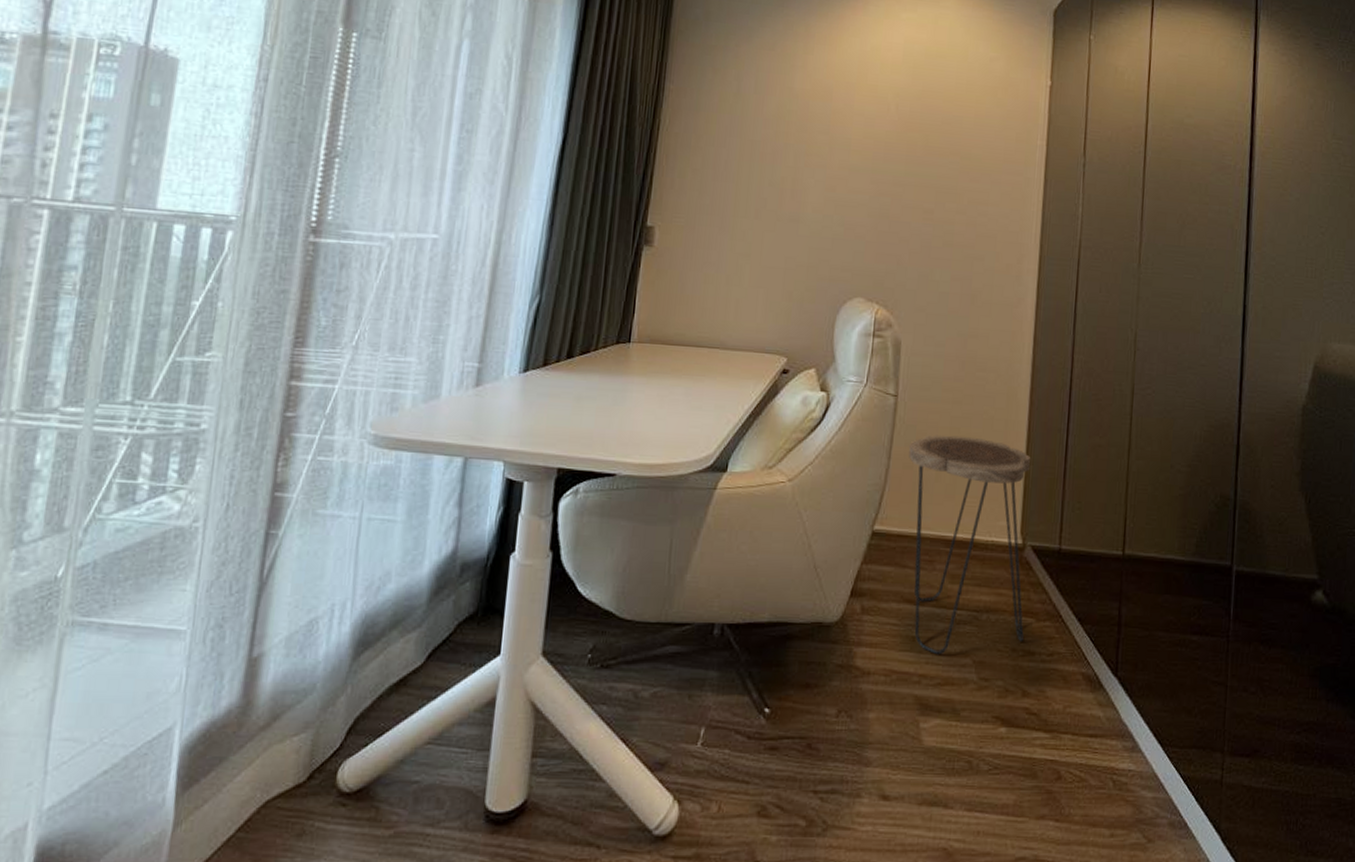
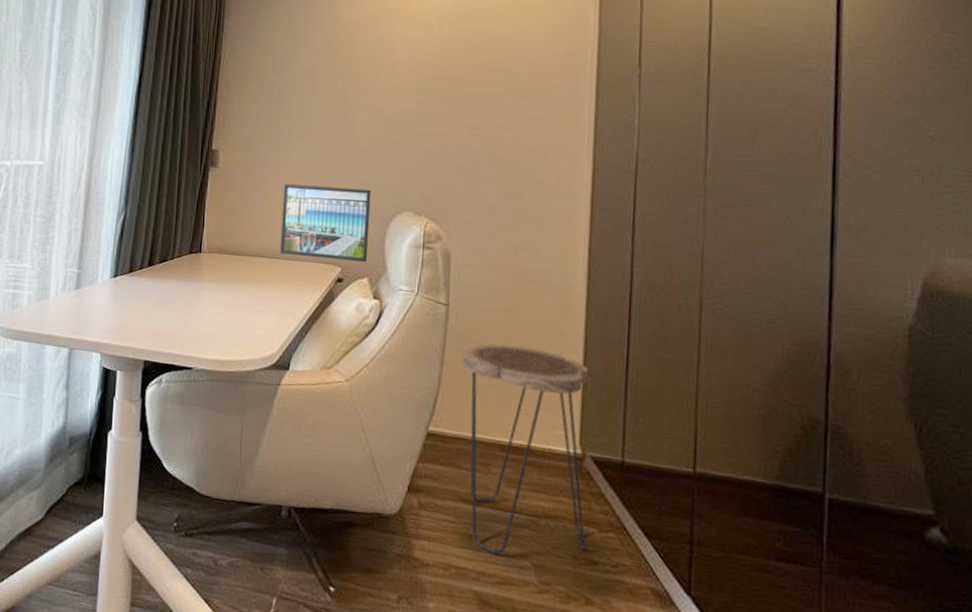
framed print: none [720,266,822,352] -> present [279,184,372,263]

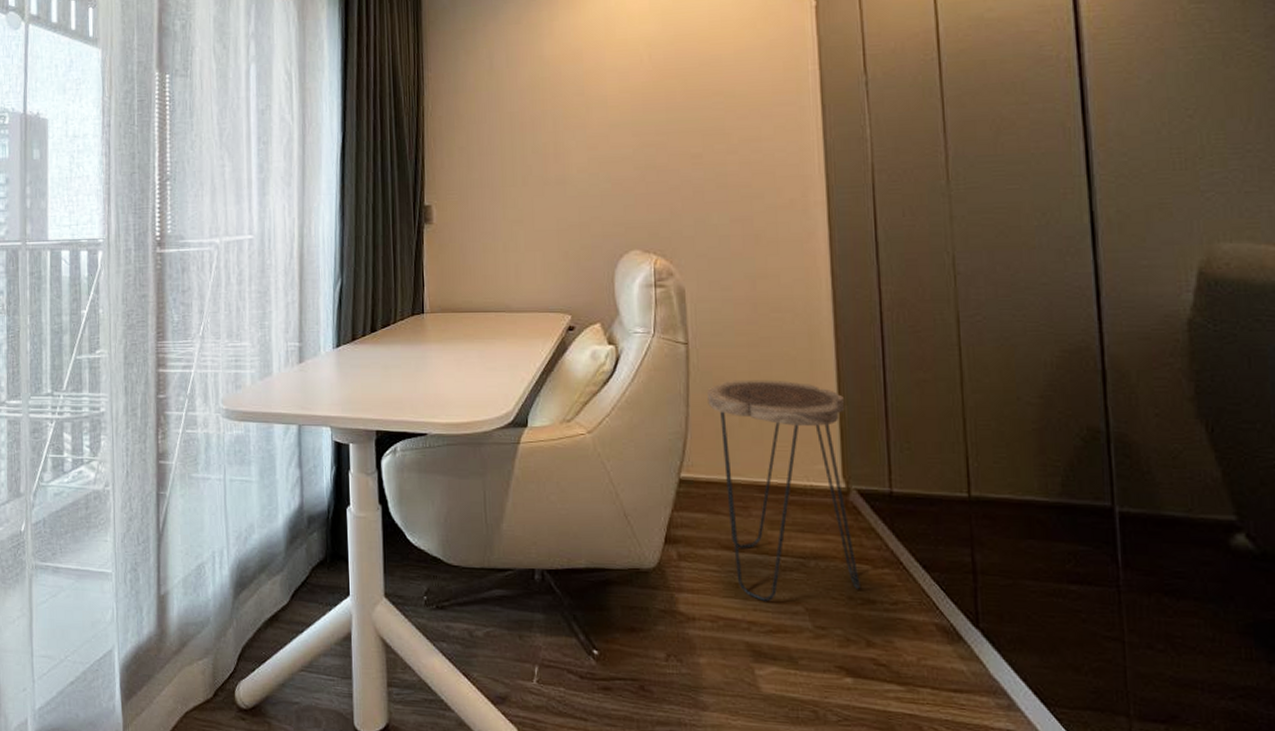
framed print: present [279,184,372,263] -> none [502,231,598,308]

